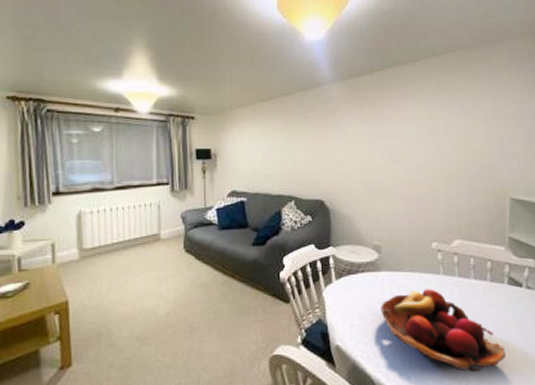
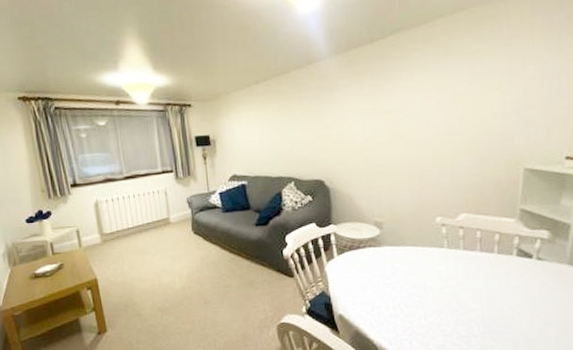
fruit basket: present [380,289,507,373] -> none [382,262,511,339]

